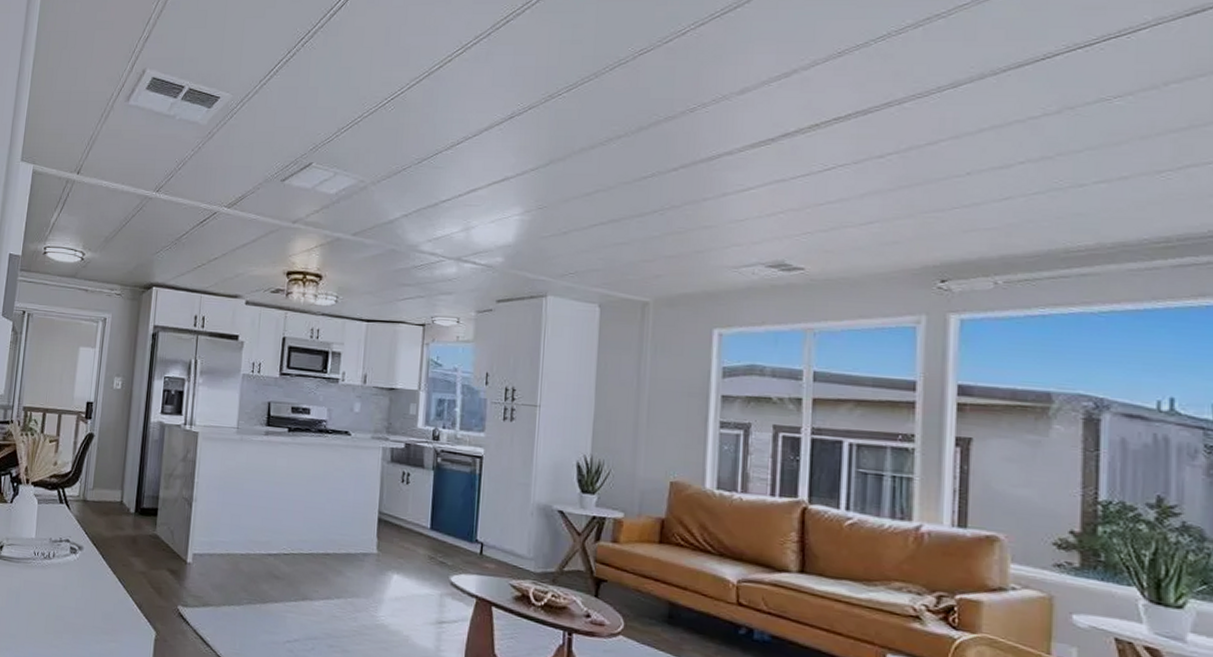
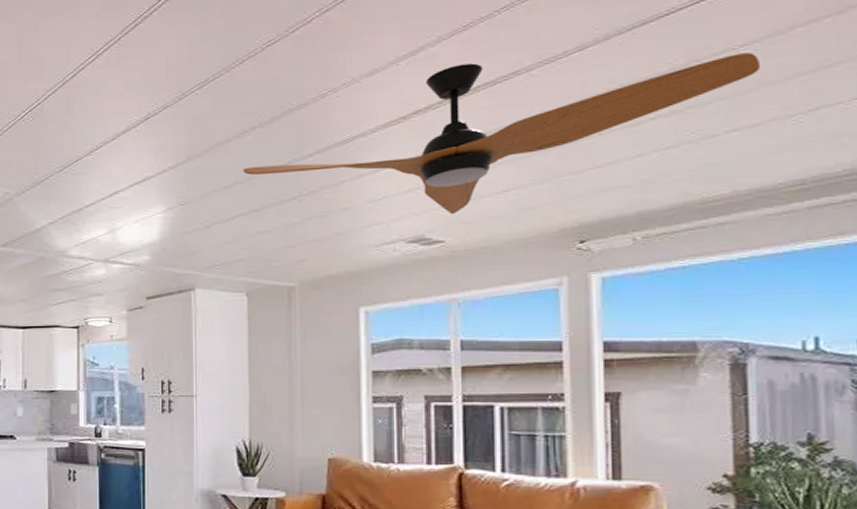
electric fan: none [604,91,1134,243] -> present [242,52,761,215]

